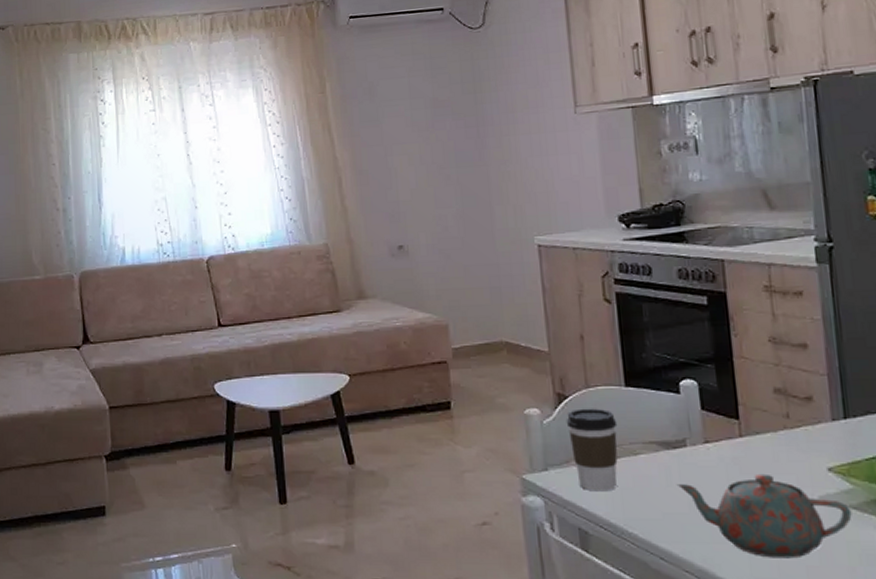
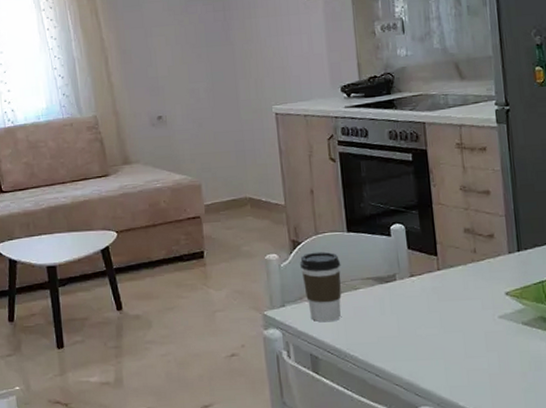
teapot: present [676,473,852,559] -> none [388,300,524,369]

